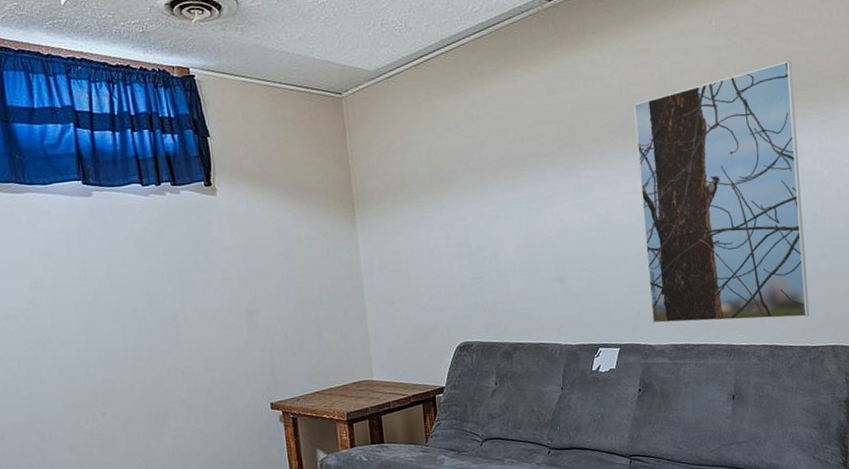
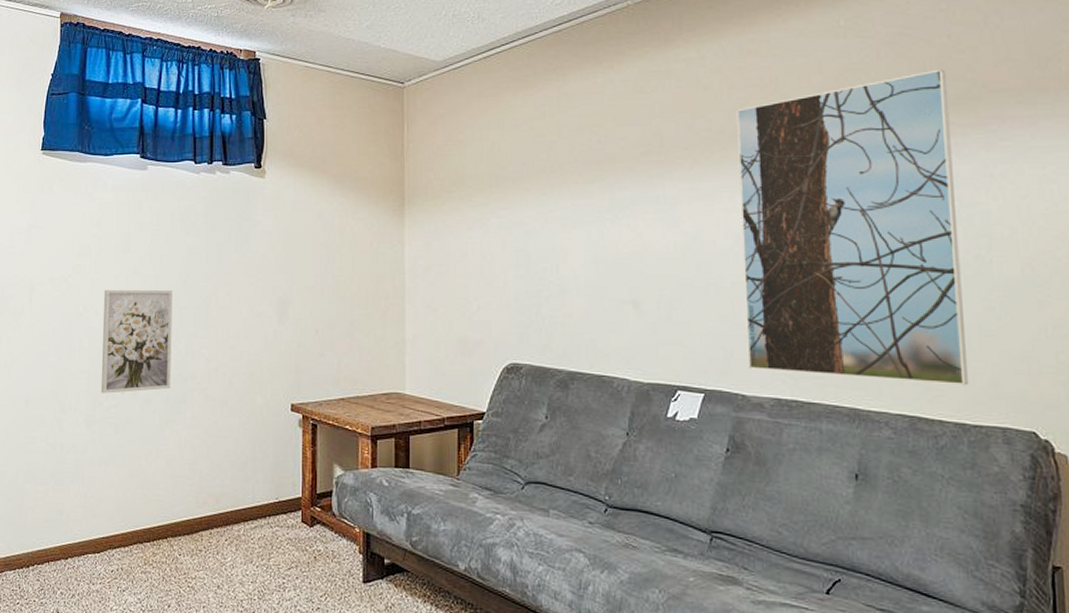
wall art: none [67,313,151,418] -> present [100,290,173,394]

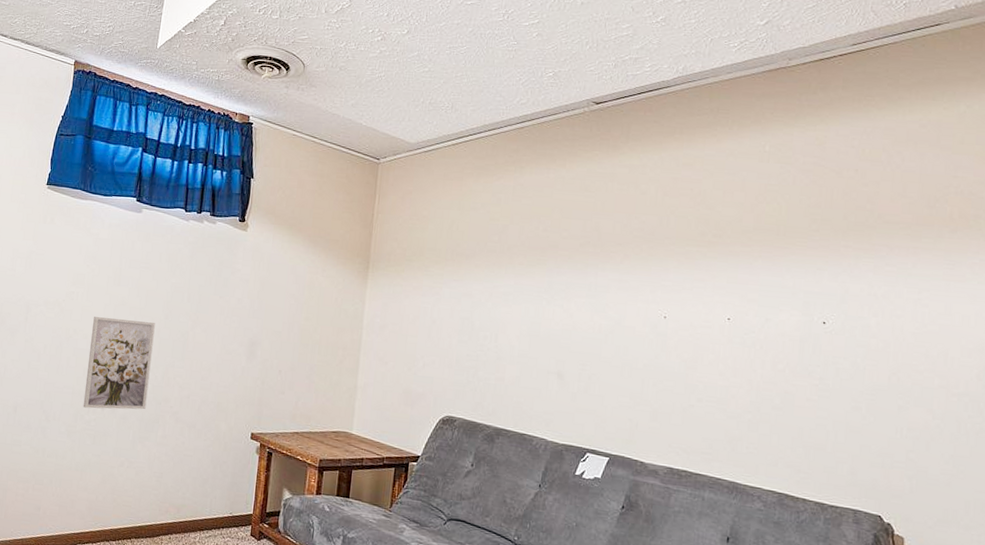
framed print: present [736,69,969,386] -> none [649,198,849,472]

